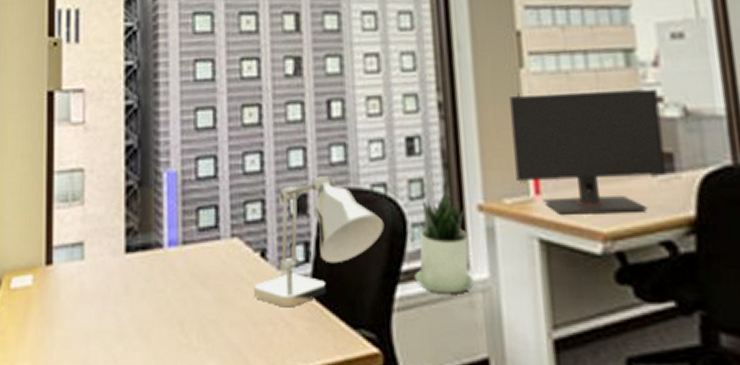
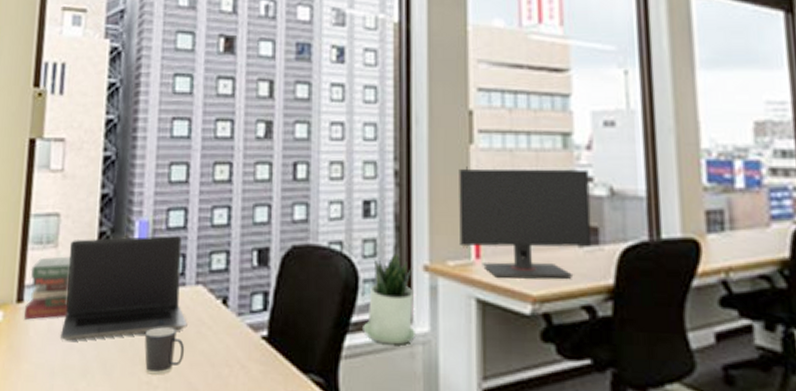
books: none [54,214,99,283] -> present [24,256,71,320]
laptop computer: none [94,186,225,303] -> present [61,235,187,341]
mug: none [180,285,224,336] -> present [144,327,185,375]
desk lamp: present [253,175,385,308] -> none [213,231,338,352]

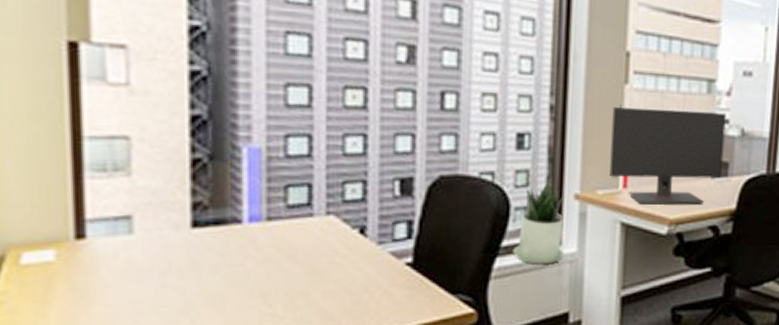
books: present [24,256,71,320] -> none [88,186,155,258]
laptop computer: present [61,235,187,341] -> none [148,164,318,278]
mug: present [144,327,185,375] -> none [263,259,316,306]

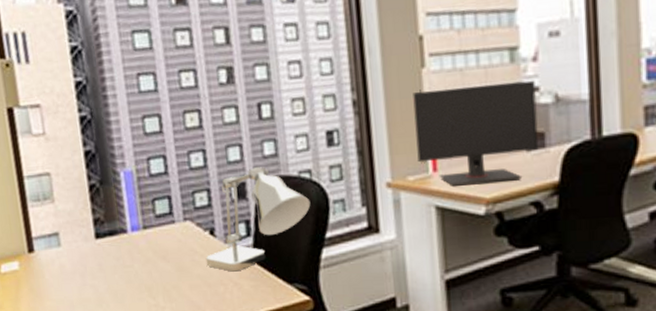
desk lamp: none [349,161,489,278] -> present [205,166,311,272]
planter: present [513,184,565,264] -> none [336,175,384,253]

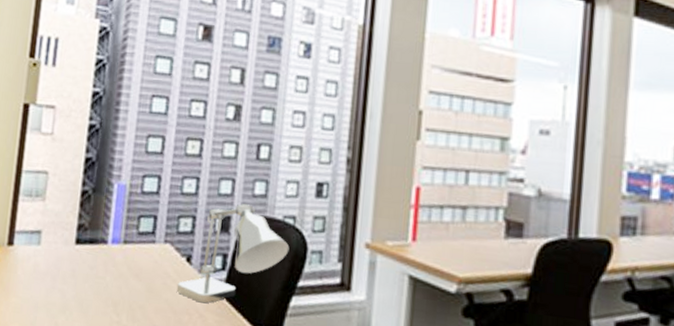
computer monitor: present [413,80,539,186] -> none [399,162,521,265]

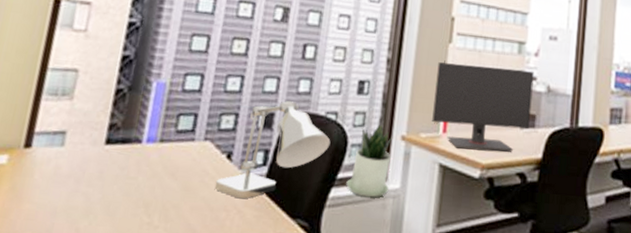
planter: none [307,231,356,309] -> present [346,125,393,198]
computer monitor: none [399,162,521,265] -> present [432,62,534,152]

